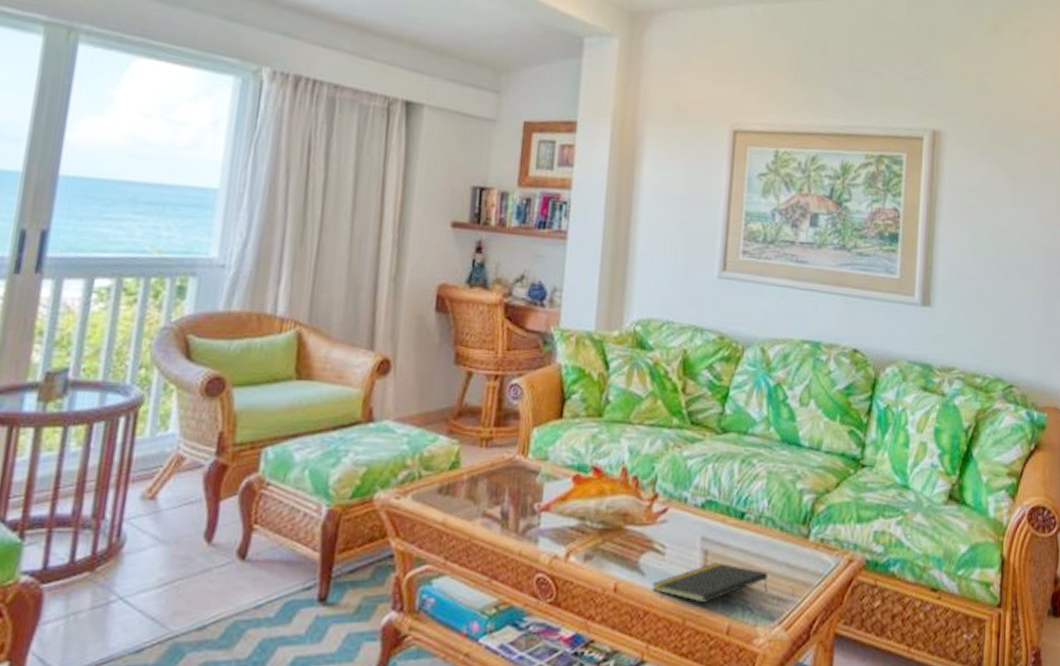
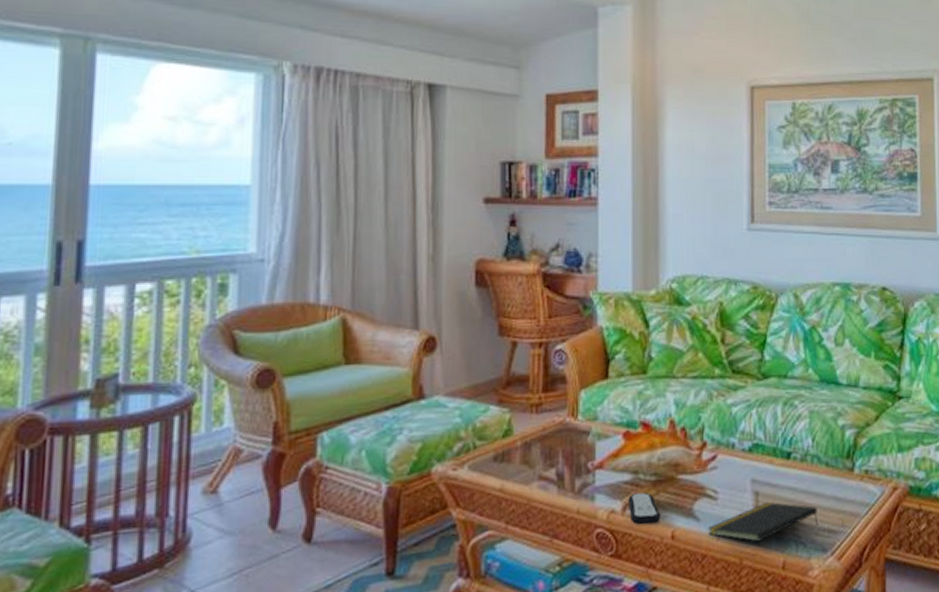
remote control: none [571,539,604,574] -> present [627,492,660,526]

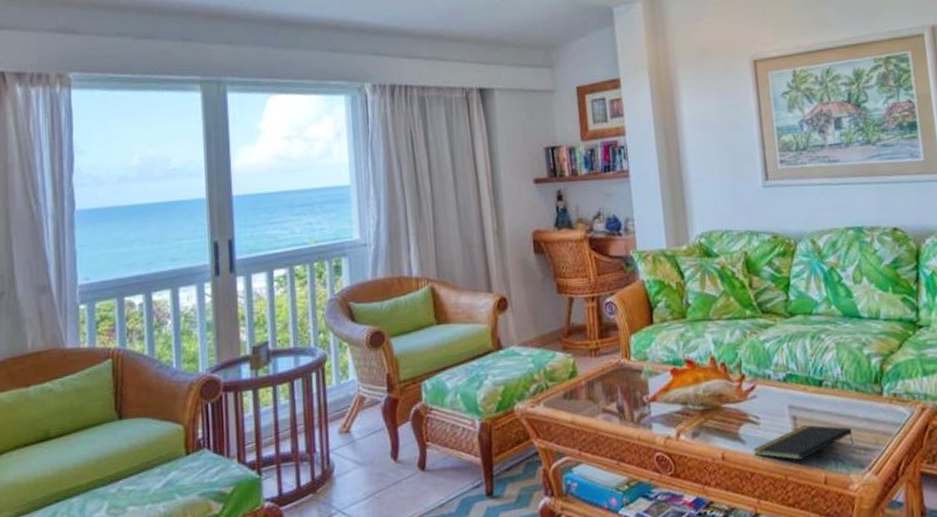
remote control: present [627,492,660,526] -> none [680,420,711,449]

